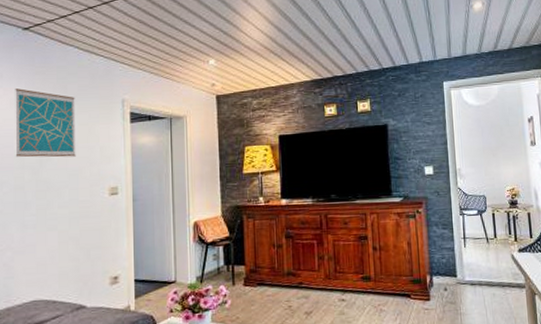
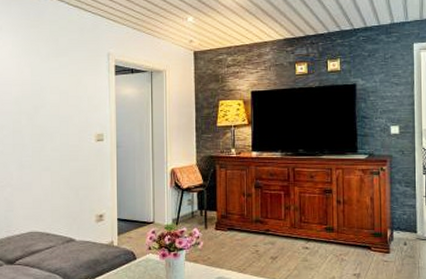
wall art: present [15,88,76,158] -> none [13,41,66,105]

